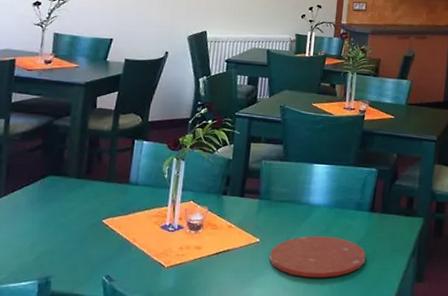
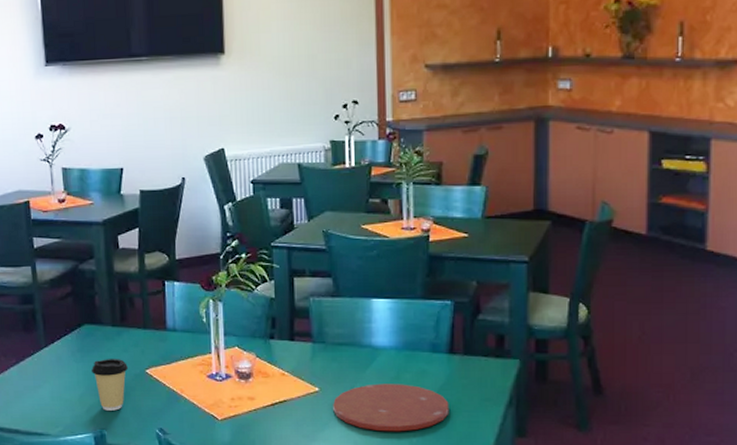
coffee cup: none [48,209,85,258] -> present [92,359,128,411]

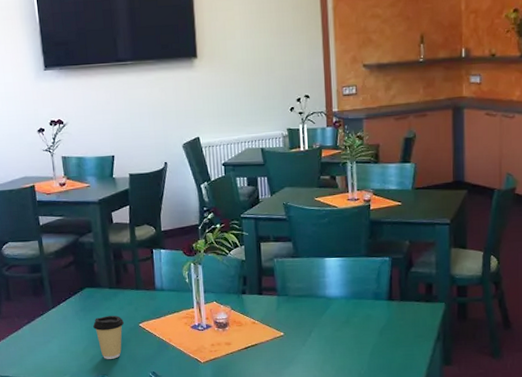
plate: present [333,384,449,432] -> none [296,326,390,366]

